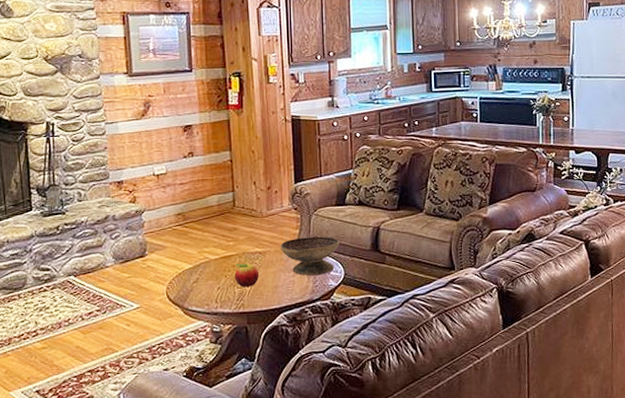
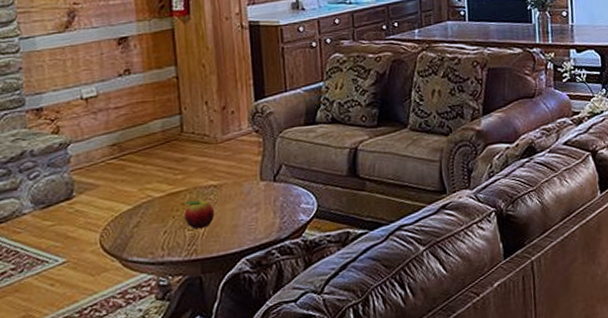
decorative bowl: present [280,236,340,275] -> none [239,162,311,210]

